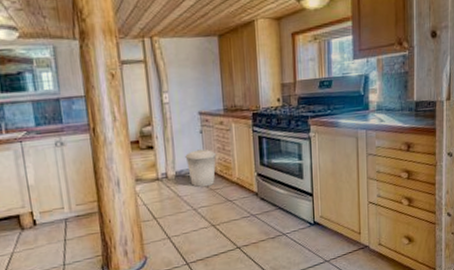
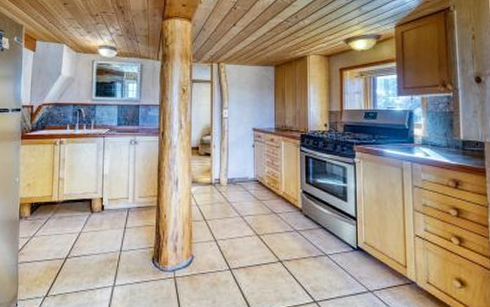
trash can: present [185,149,216,188] -> none [237,161,265,197]

